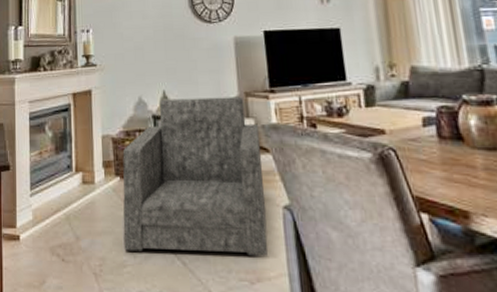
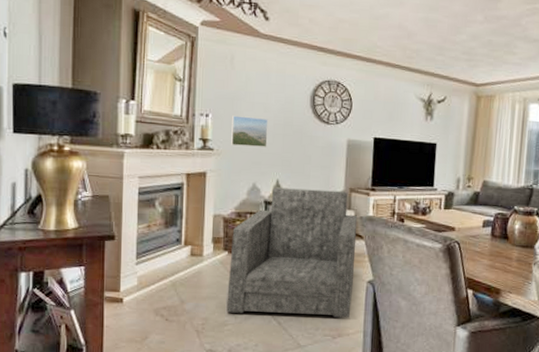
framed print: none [112,26,149,58] -> present [231,115,269,147]

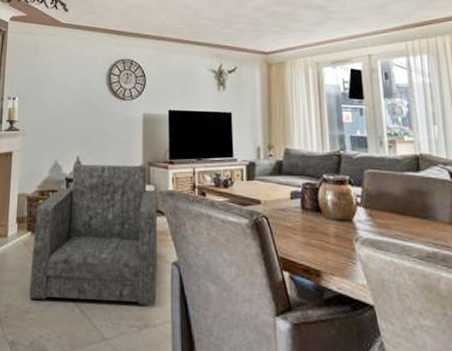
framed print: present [231,115,269,147] -> none [35,97,69,125]

